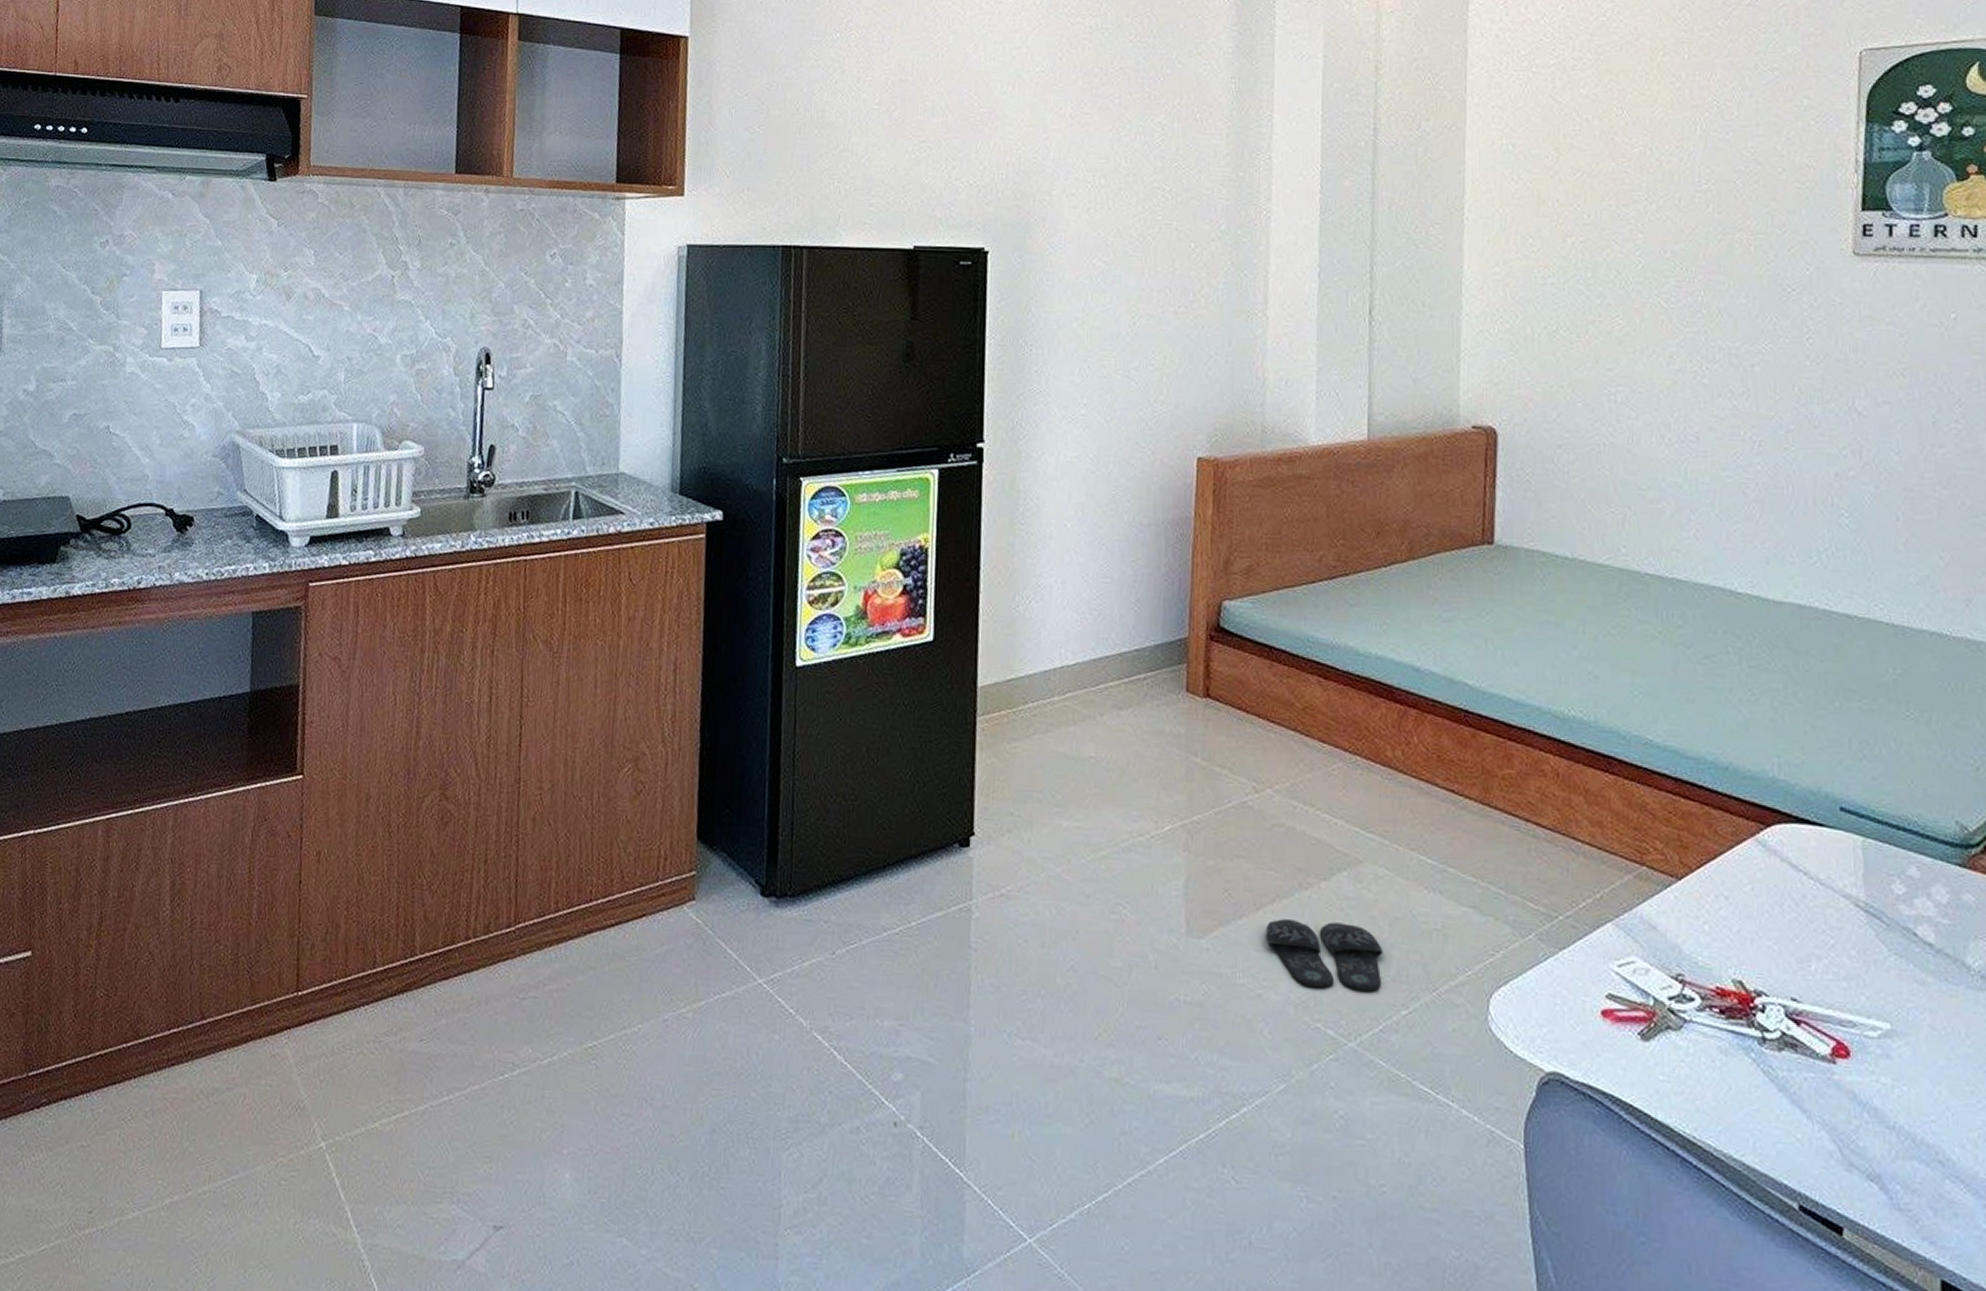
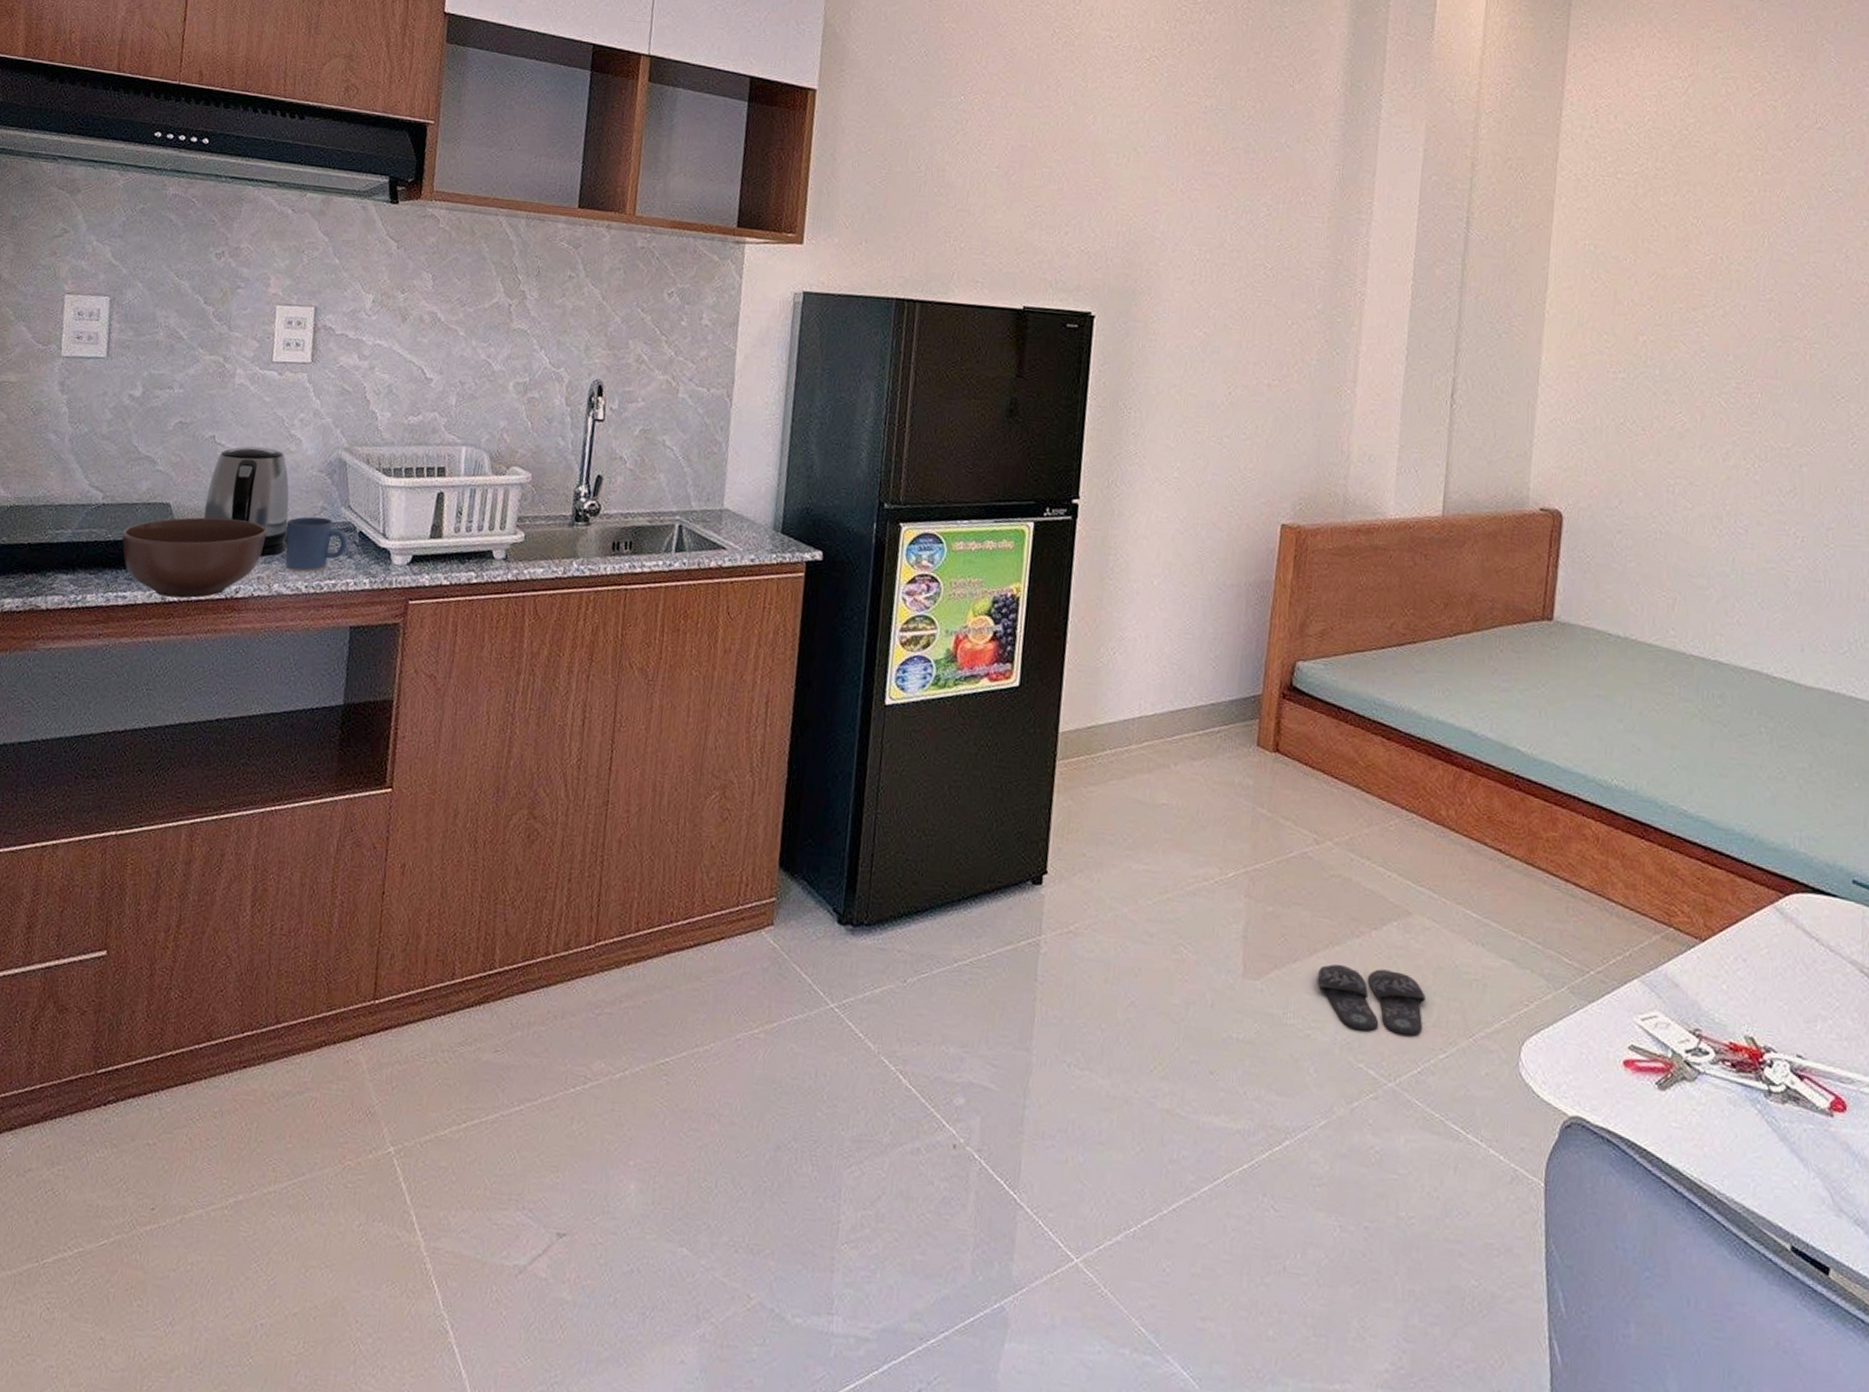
bowl: none [23,508,166,592] -> present [121,517,268,599]
kettle: none [102,434,186,546] -> present [203,446,289,558]
mug: none [183,502,245,559] -> present [285,516,348,573]

